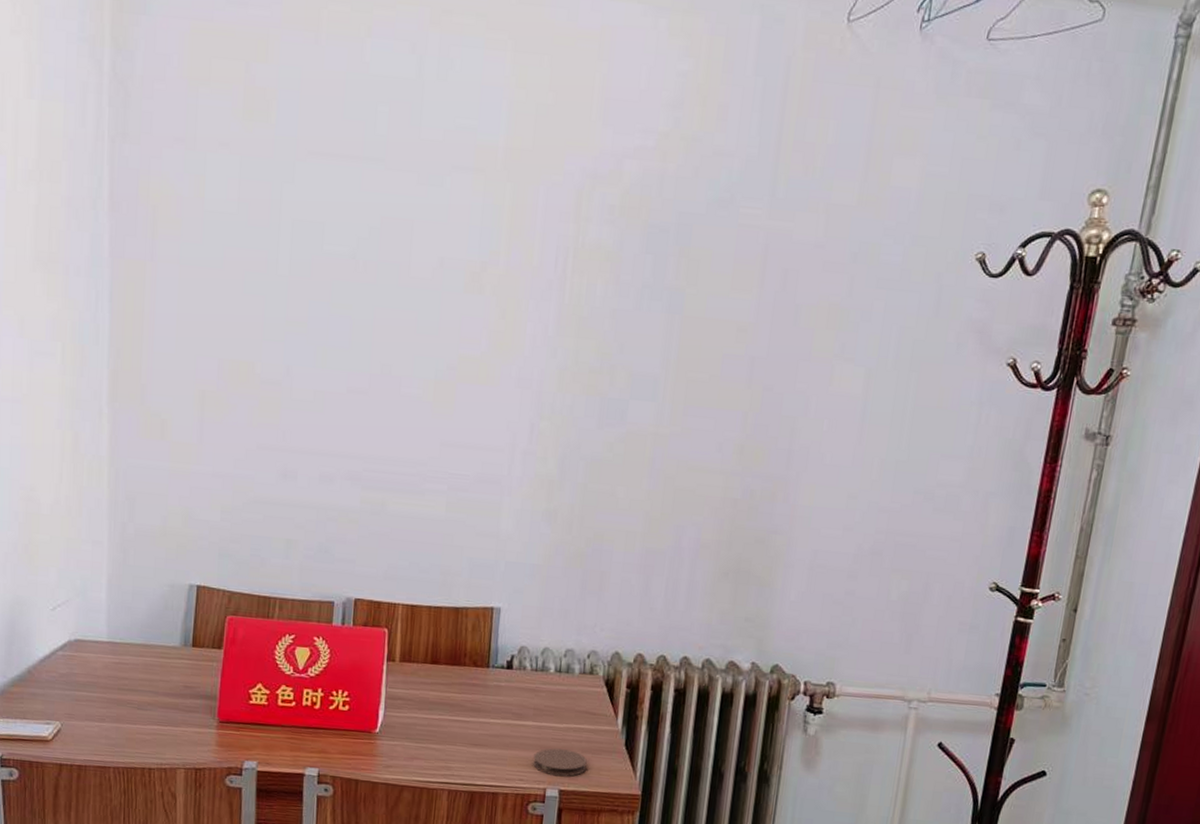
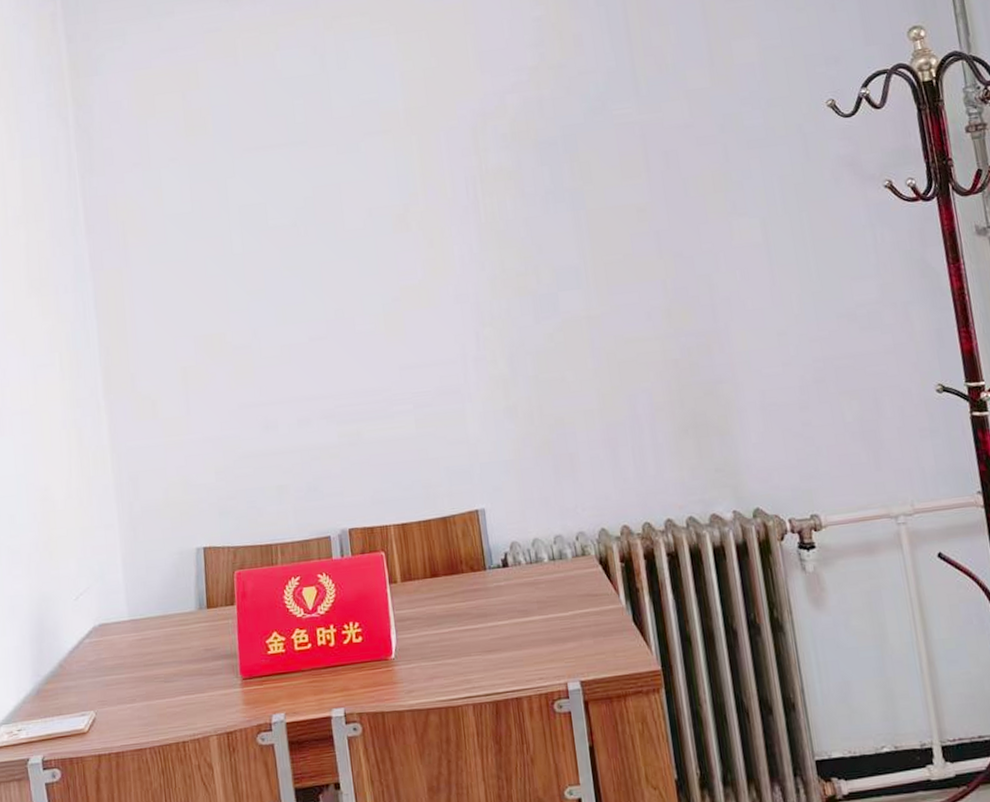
coaster: present [533,748,587,777] -> none [548,637,601,668]

